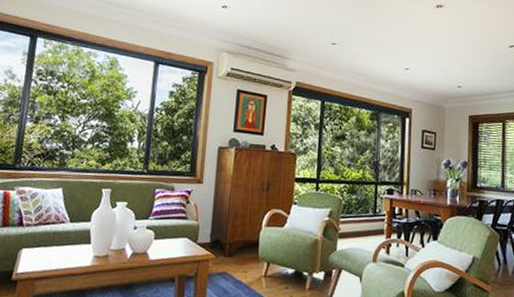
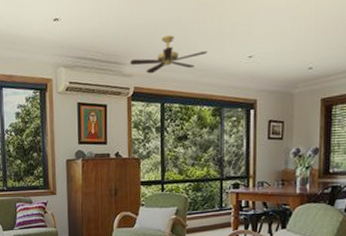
ceiling fan: none [293,38,369,72] -> present [129,35,208,74]

